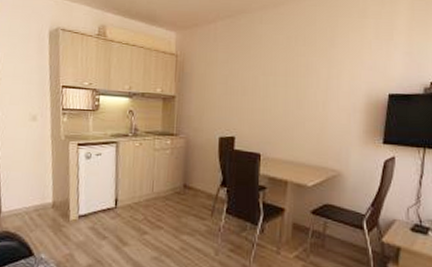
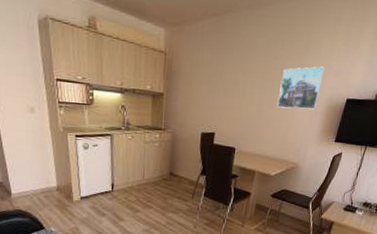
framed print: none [305,61,357,108] -> present [277,66,325,110]

